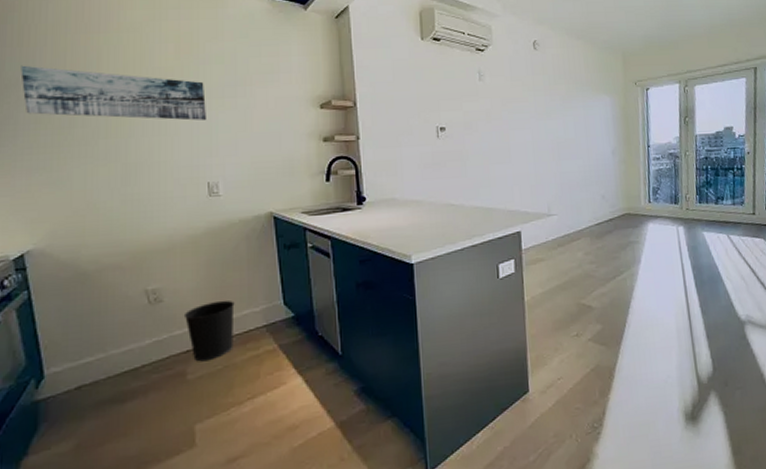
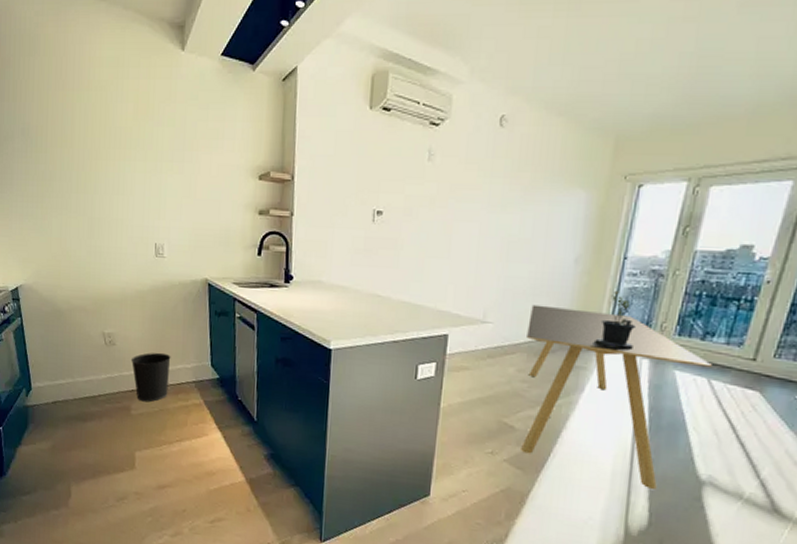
wall art: present [20,65,208,121] -> none [15,119,158,183]
dining table: none [586,192,727,338] -> present [521,304,712,489]
potted plant: none [640,173,670,221] -> present [595,290,636,351]

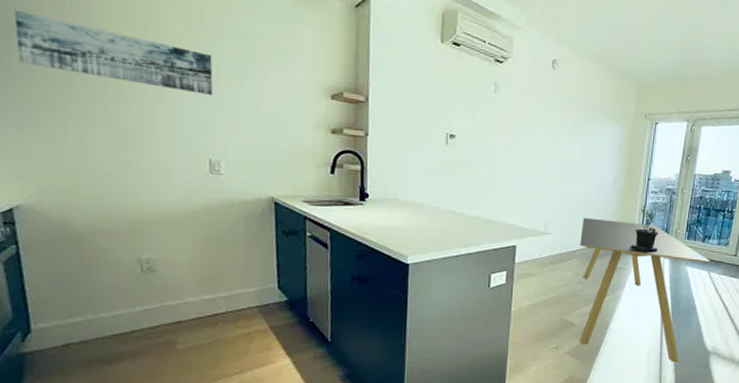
wall art: none [15,119,158,183] -> present [14,9,214,95]
wastebasket: present [130,352,171,402] -> none [176,277,229,334]

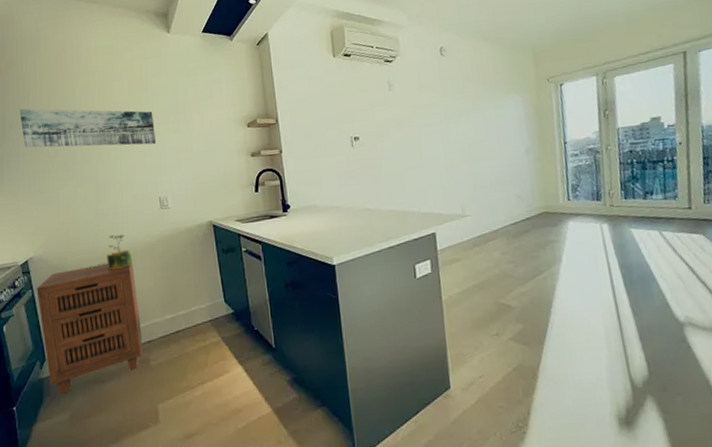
cabinet: none [23,226,170,373] -> present [36,262,143,394]
potted plant: none [100,193,166,236] -> present [87,234,133,270]
dining table: present [579,217,710,362] -> none [500,189,658,339]
potted plant: present [631,205,659,253] -> none [559,170,592,219]

